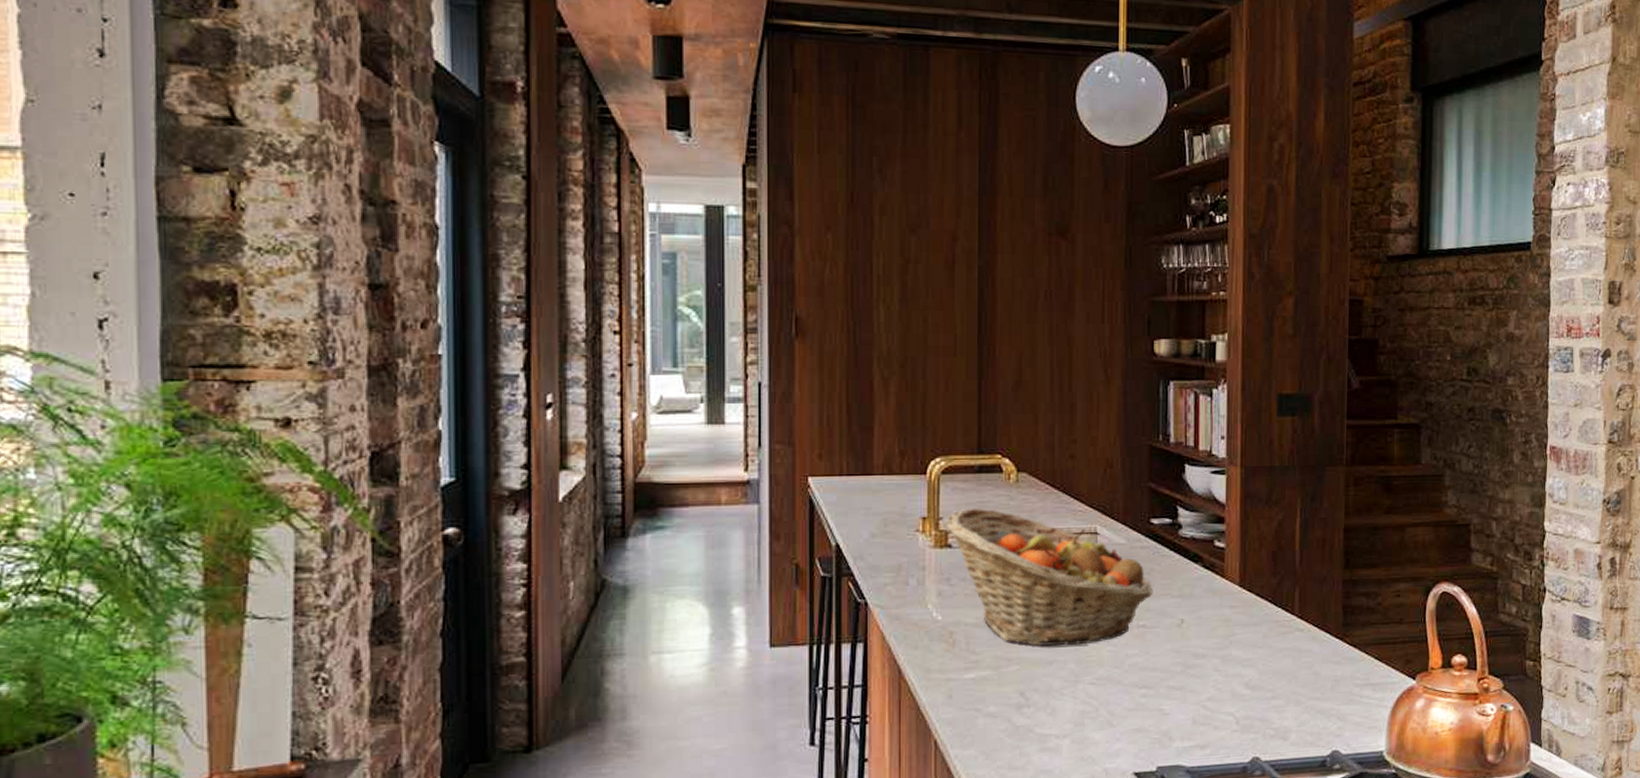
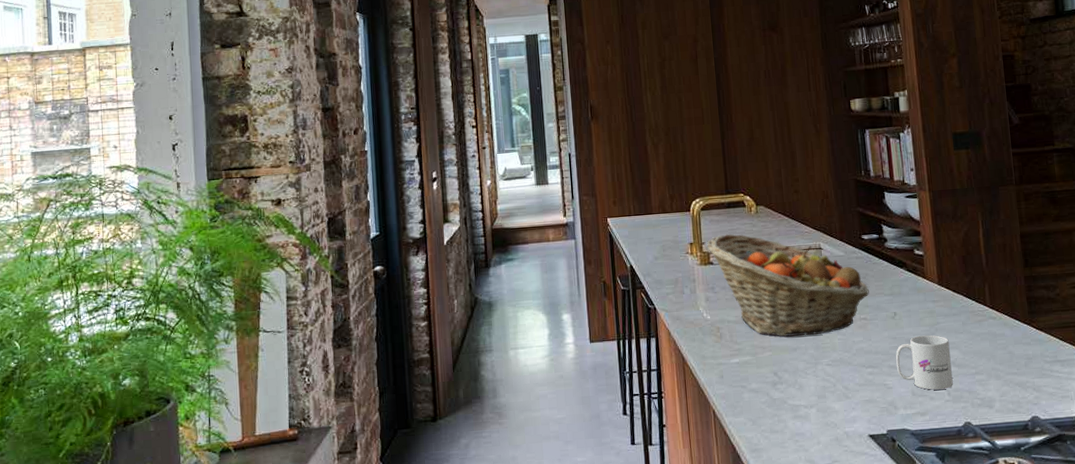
mug: none [1176,648,1245,718] -> present [895,335,953,390]

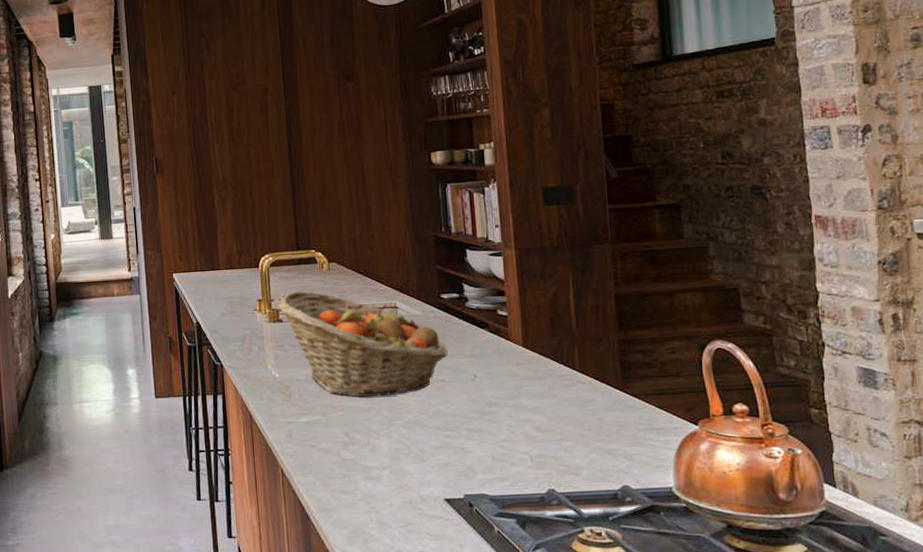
mug: present [895,335,953,390] -> none [474,398,537,455]

